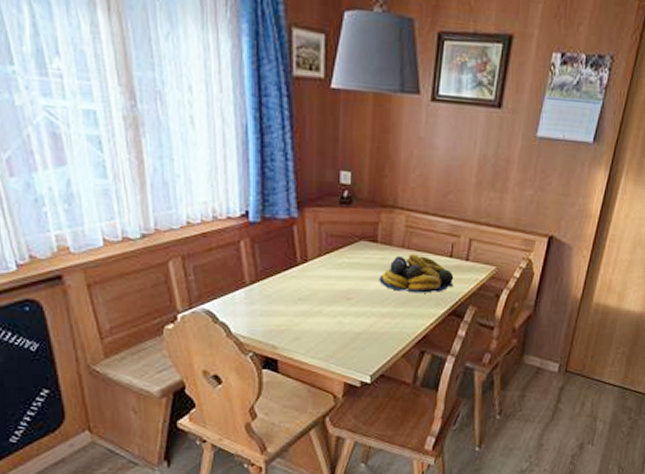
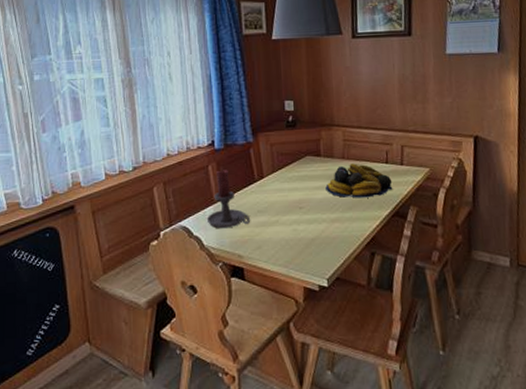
candle holder: none [235,247,289,316] -> present [206,170,251,229]

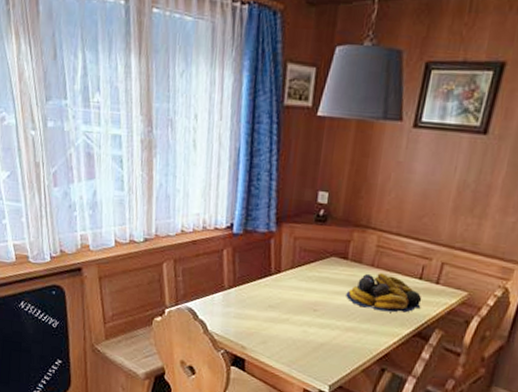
candle holder: present [206,170,251,229] -> none [214,256,260,318]

